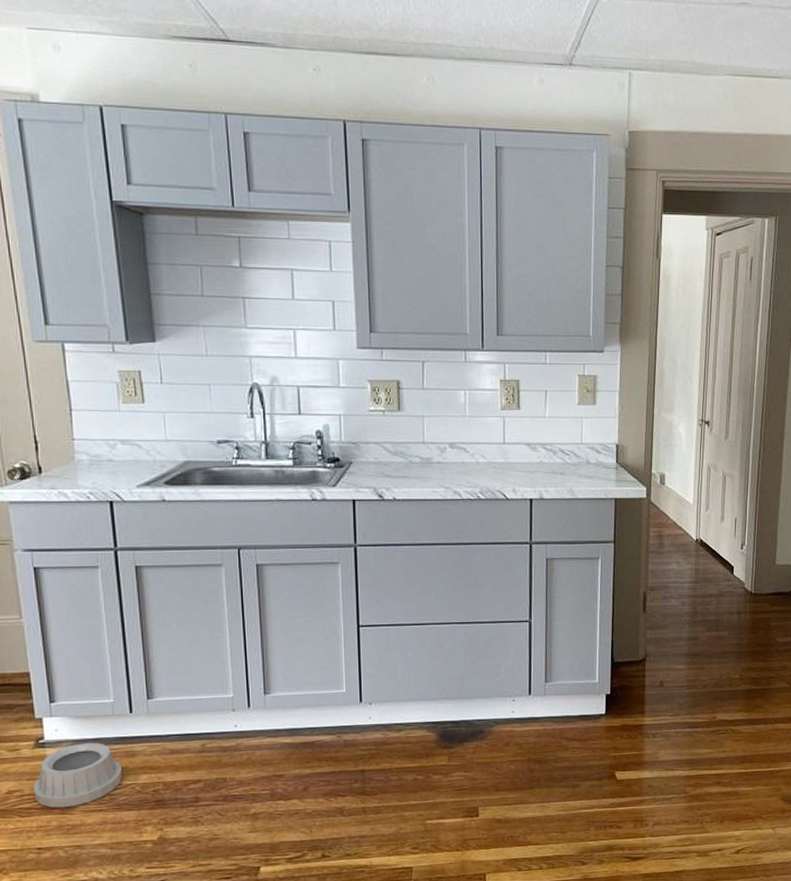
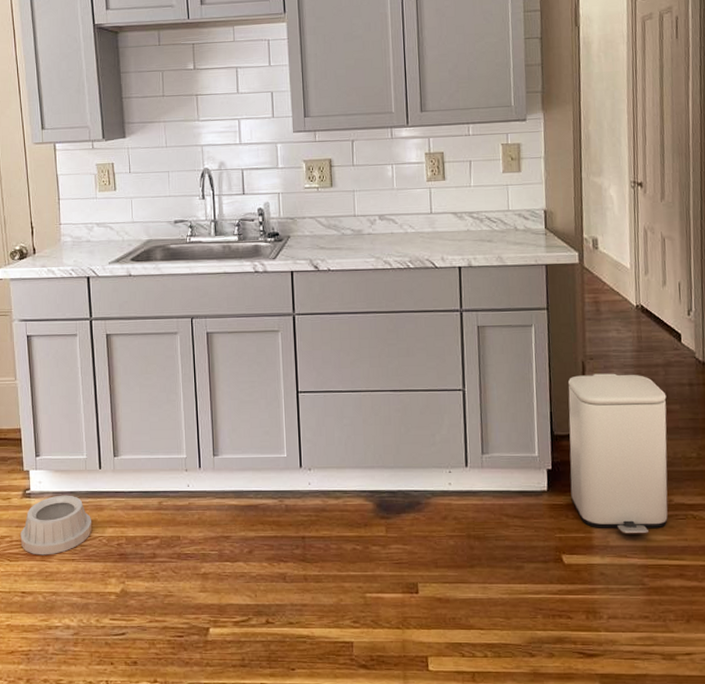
pedal bin: none [626,603,717,750] -> present [568,373,668,534]

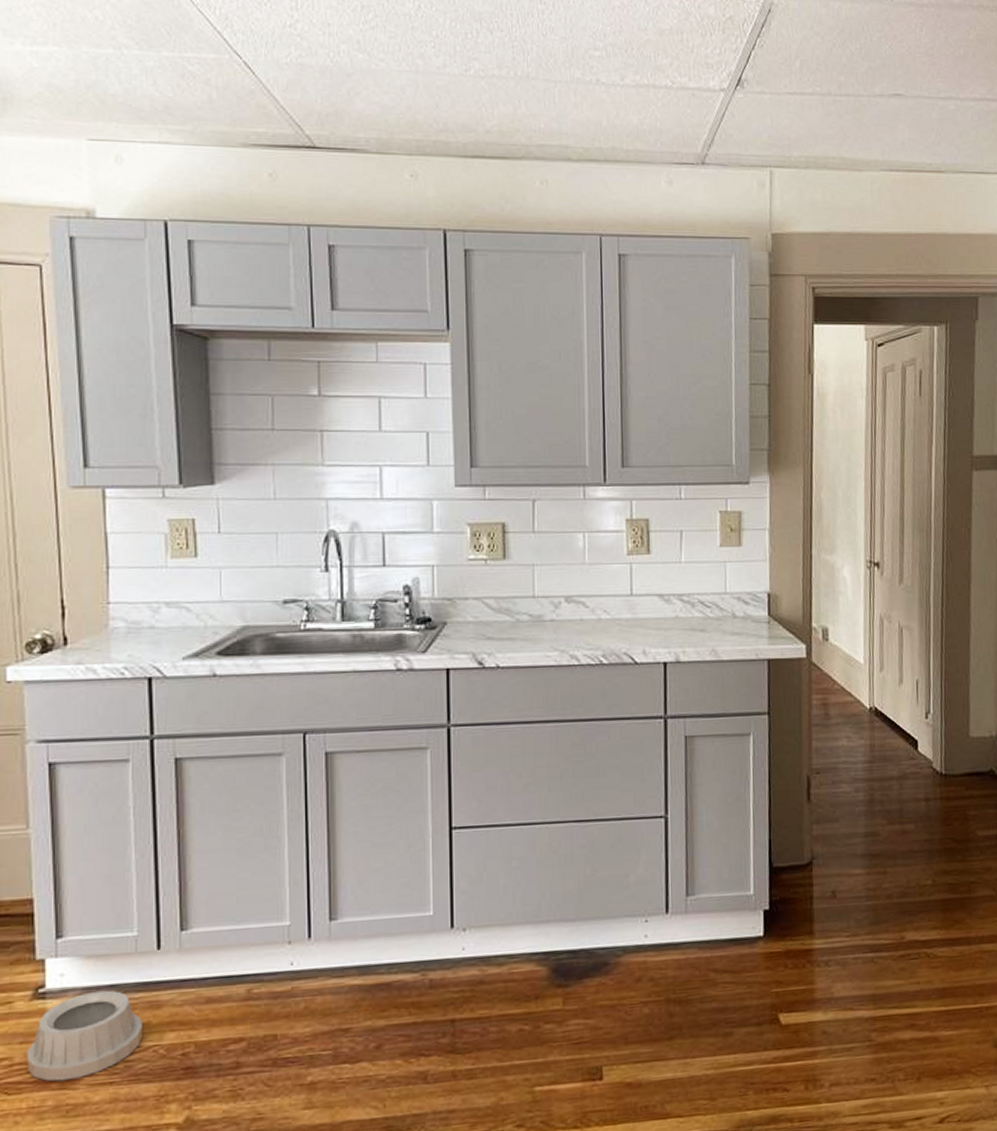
pedal bin: present [568,373,668,534] -> none [790,789,901,982]

